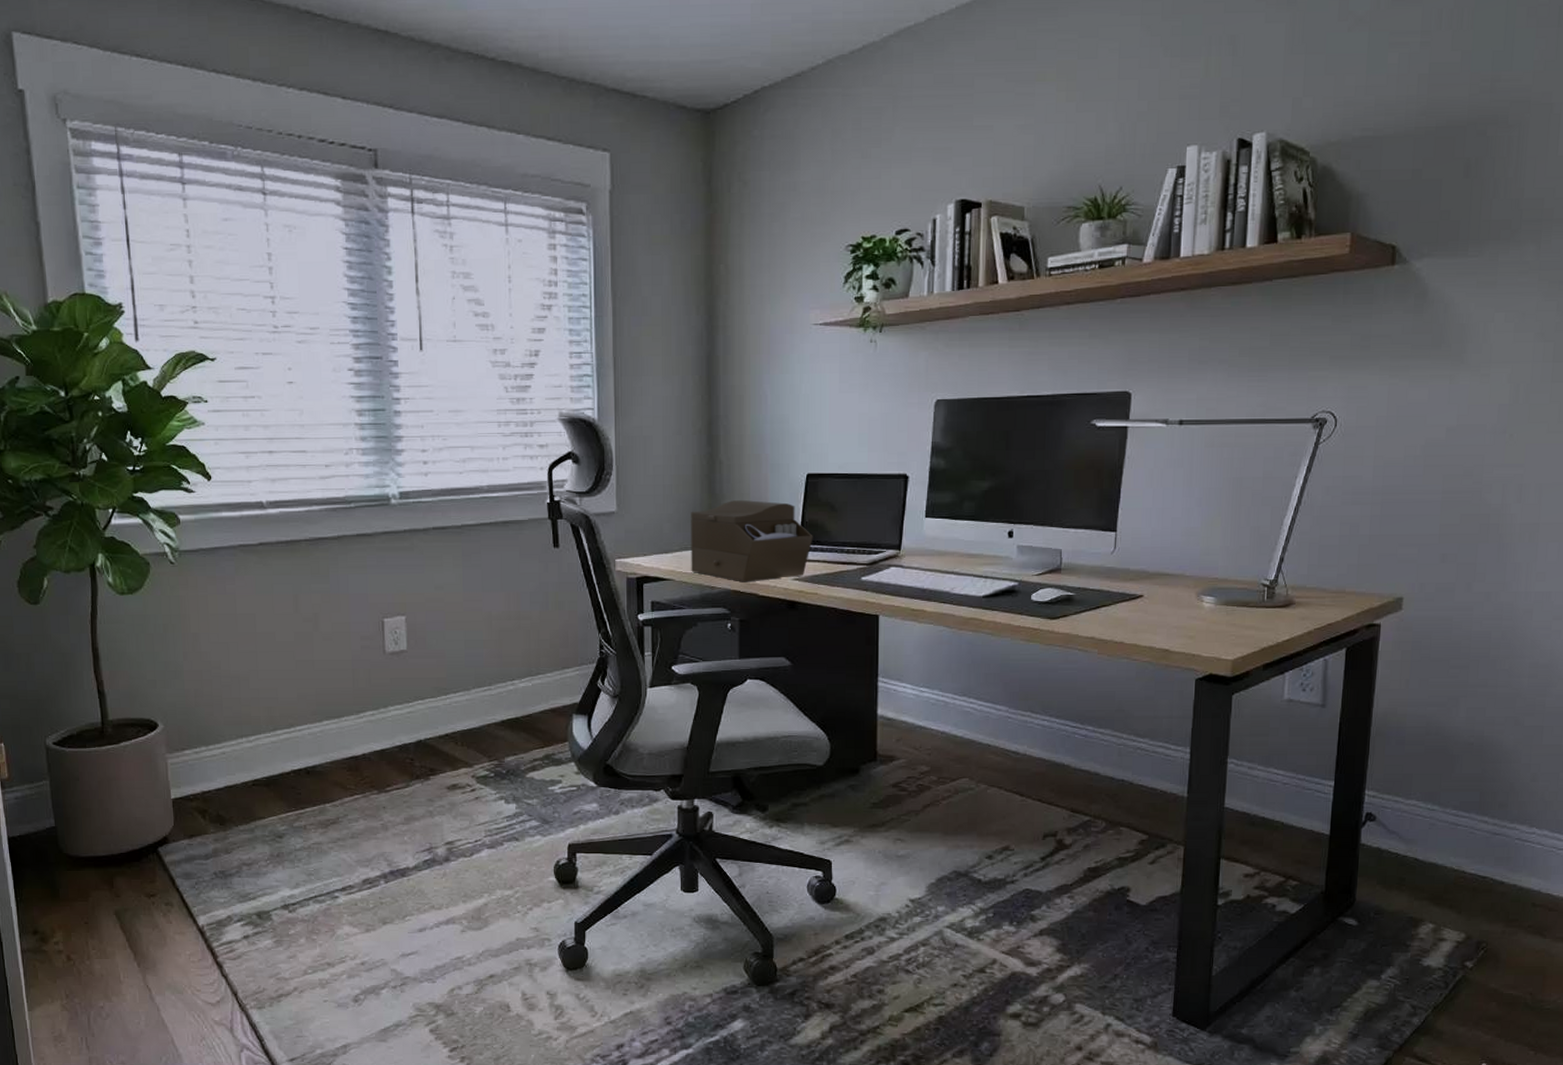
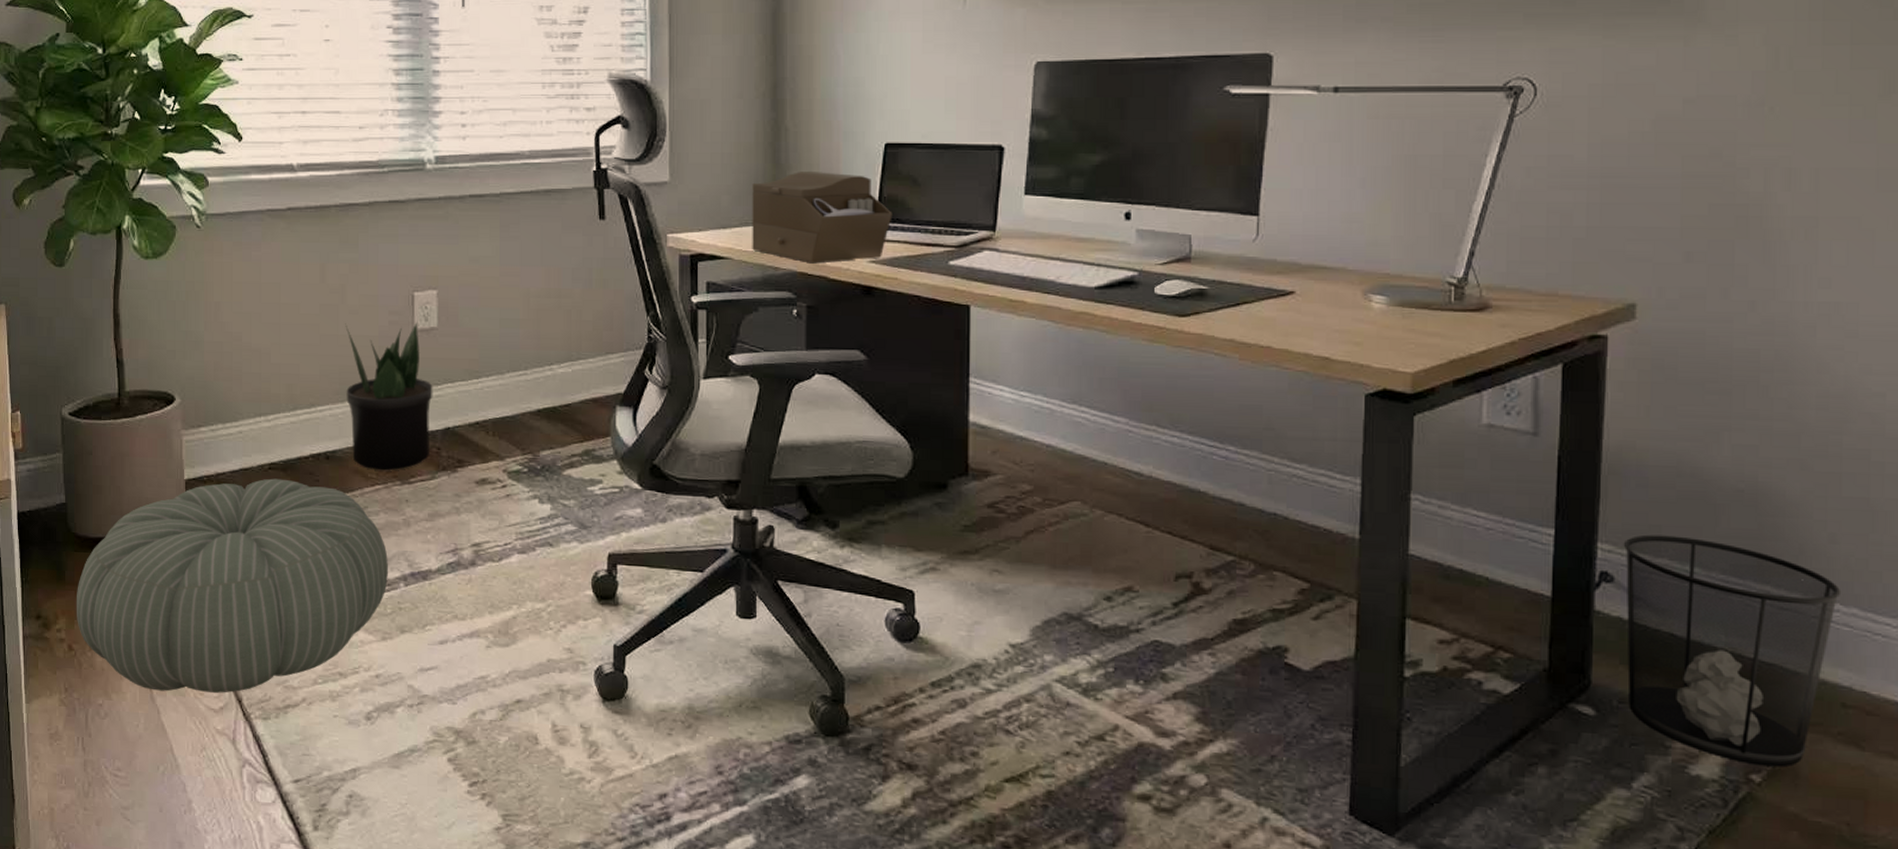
pouf: none [71,794,370,991] -> present [76,478,389,693]
planter: none [319,646,405,782] -> present [345,322,433,471]
waste bin: none [1381,782,1538,955] -> present [1623,534,1842,767]

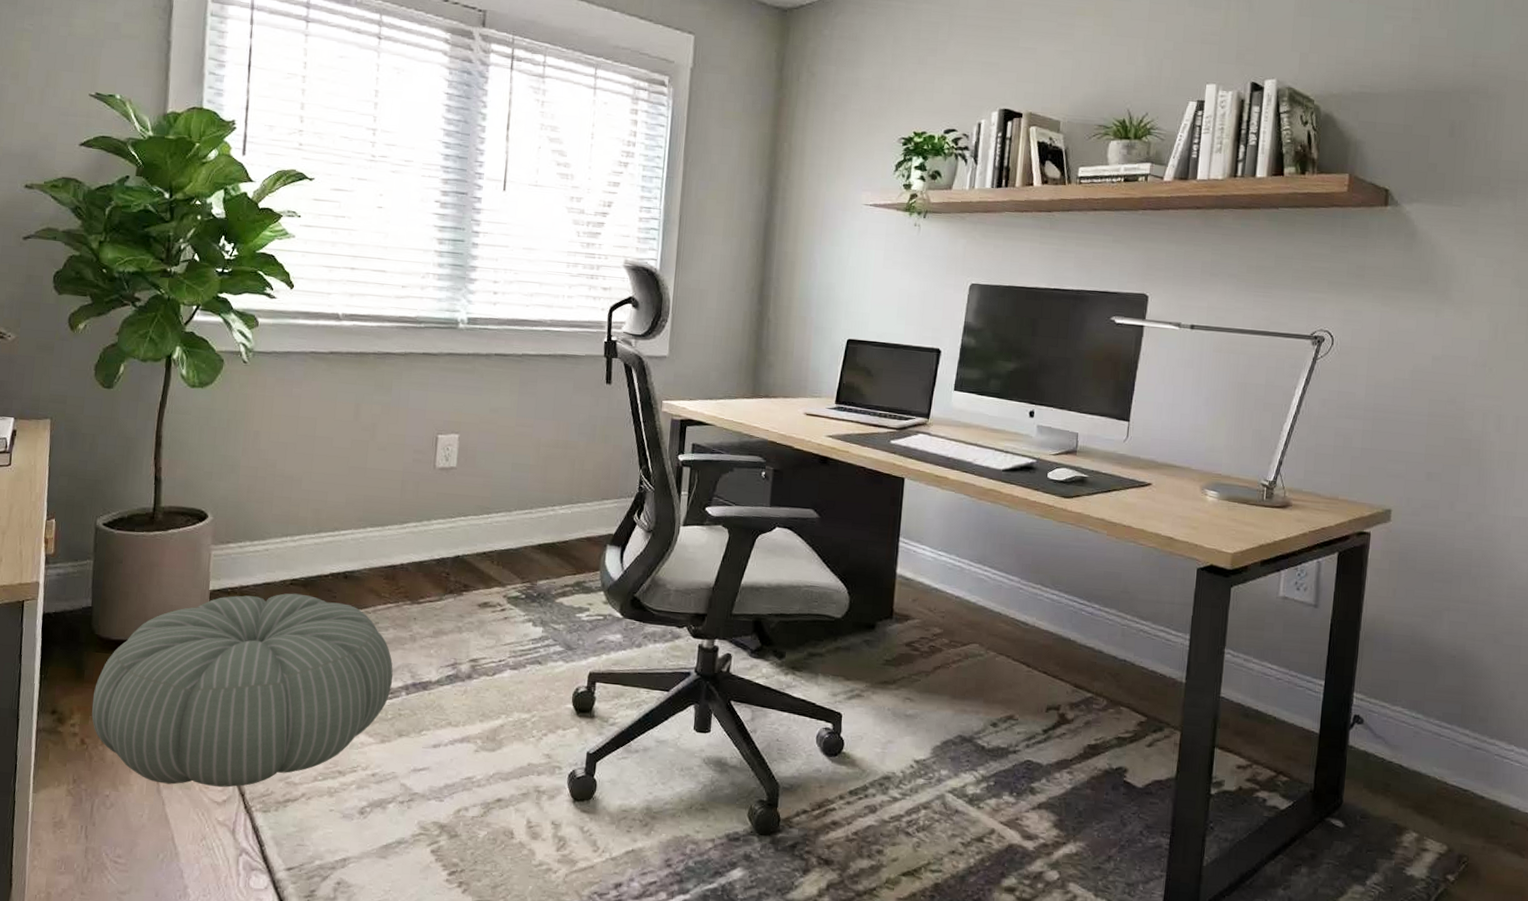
planter: present [345,322,433,471] -> none [368,458,448,591]
sewing box: present [752,170,892,264] -> none [732,356,849,435]
waste bin: present [1623,534,1842,767] -> none [1367,687,1516,870]

